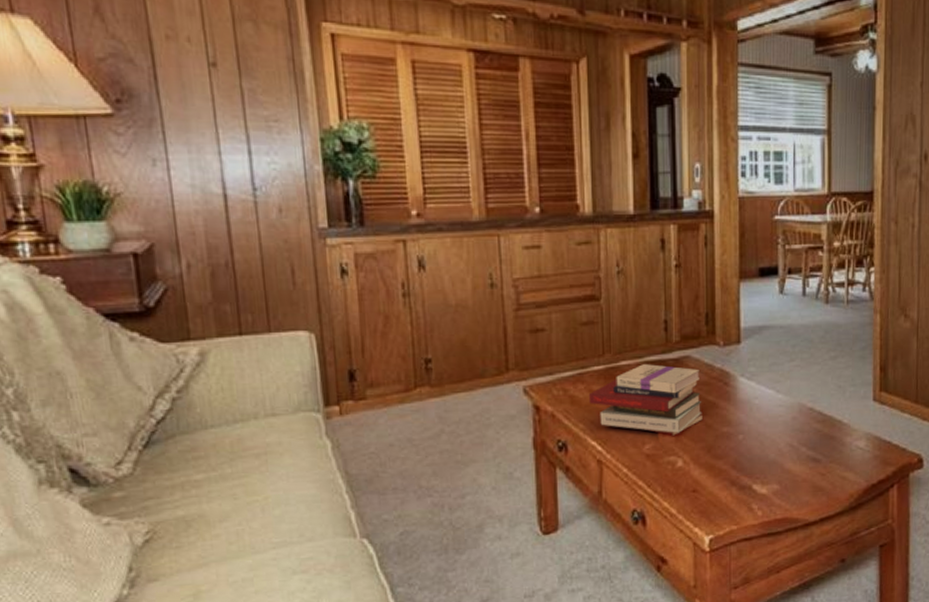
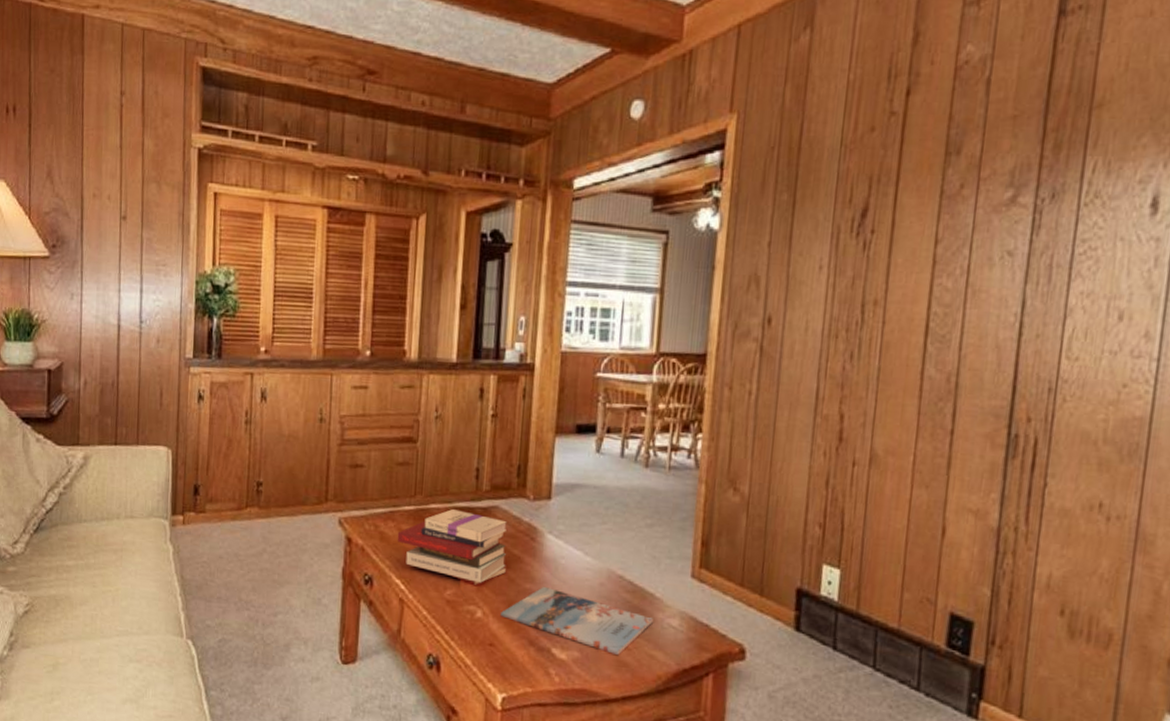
magazine: none [701,428,842,482] -> present [501,587,653,656]

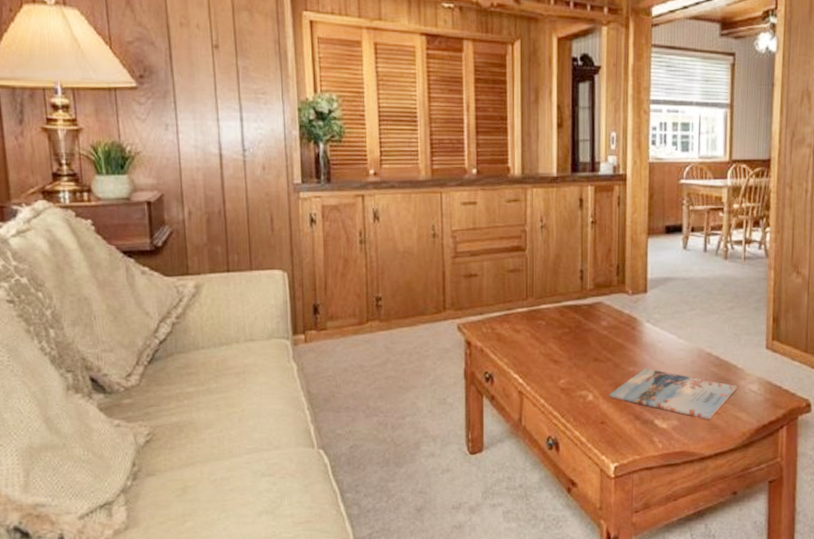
books: present [397,508,507,585] -> none [513,307,612,373]

